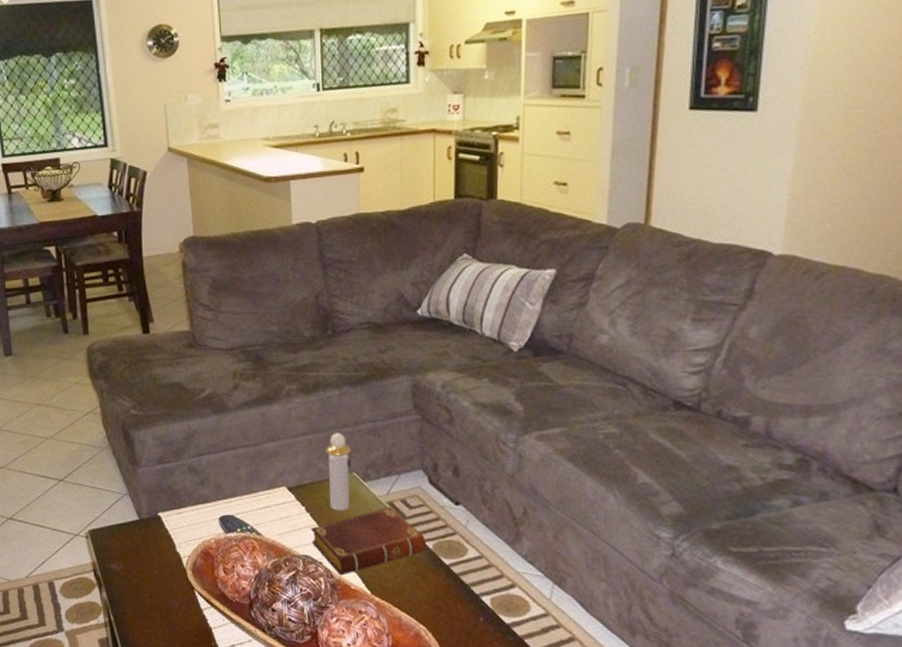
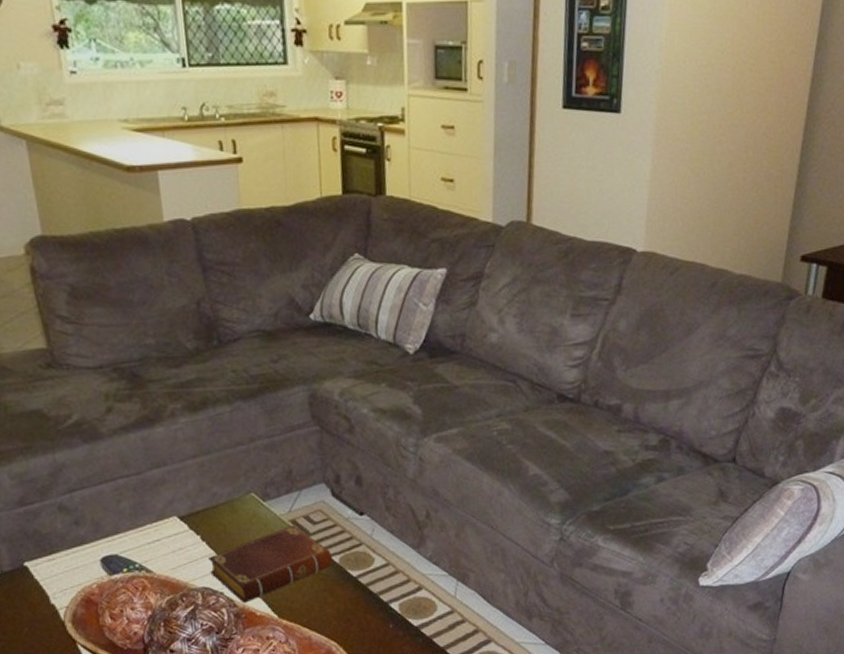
perfume bottle: present [326,433,352,511] -> none [219,452,250,536]

